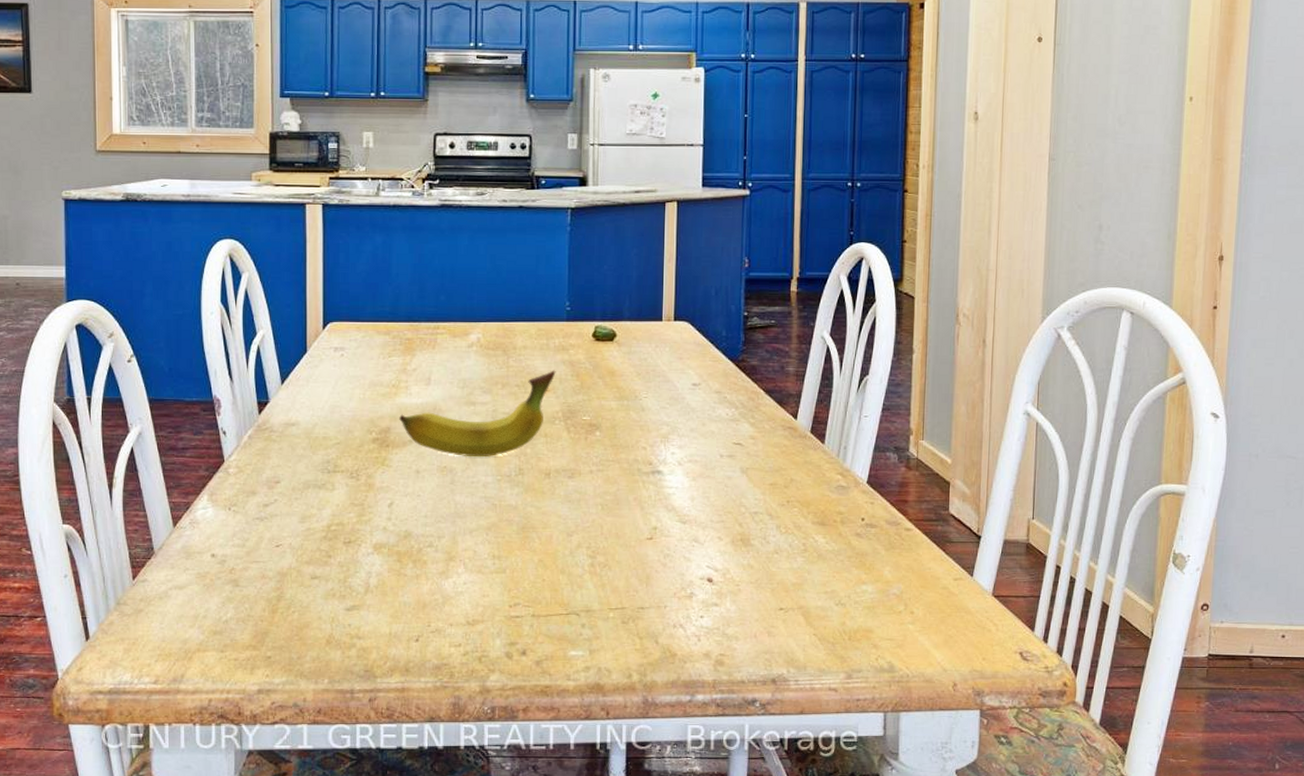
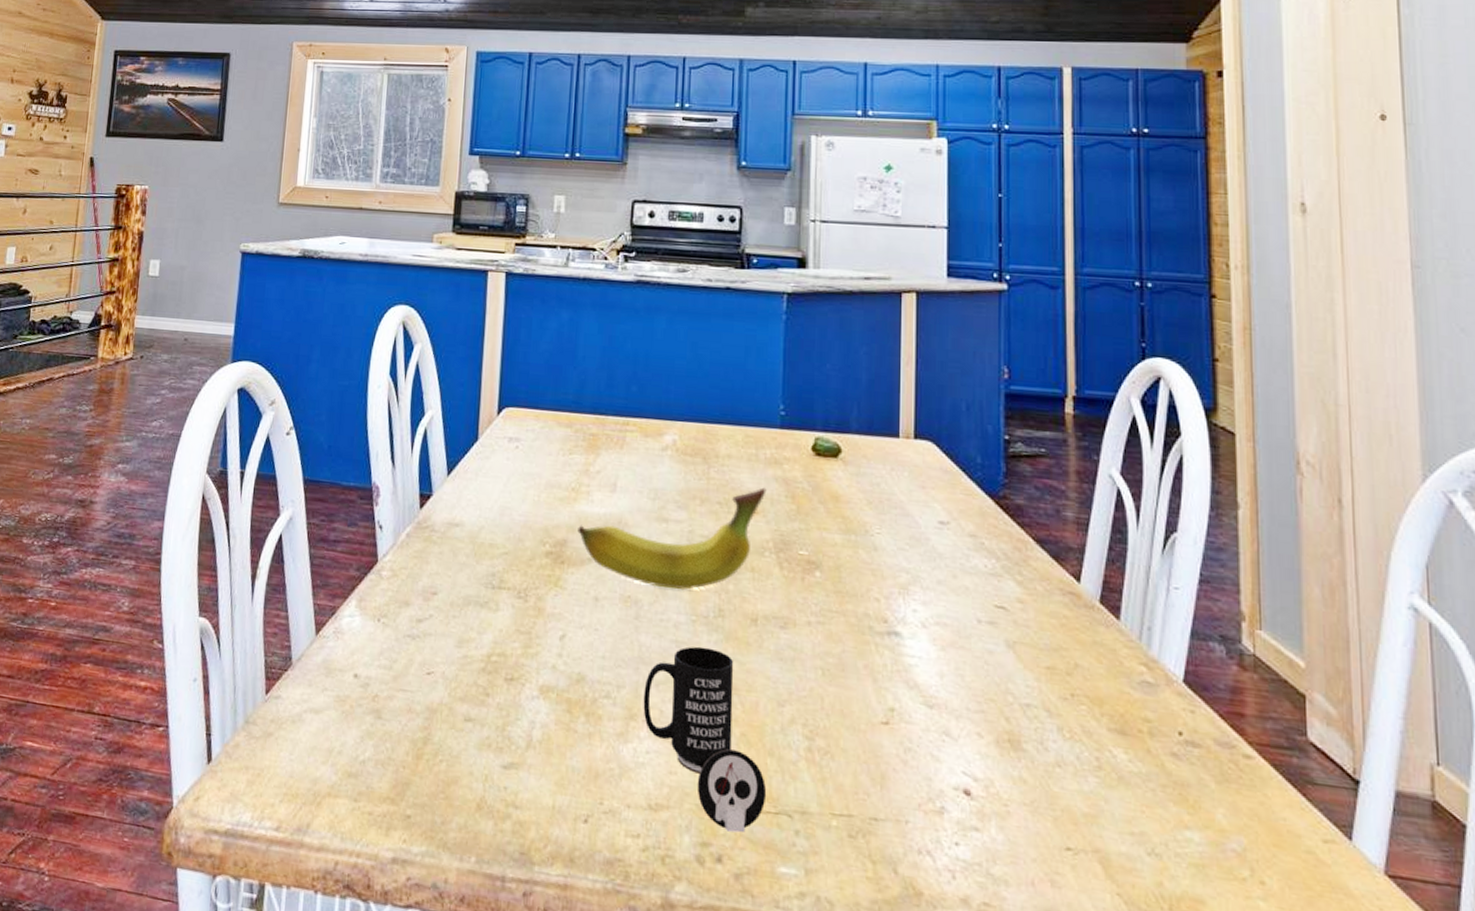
mug: none [460,499,560,632] -> present [643,646,767,833]

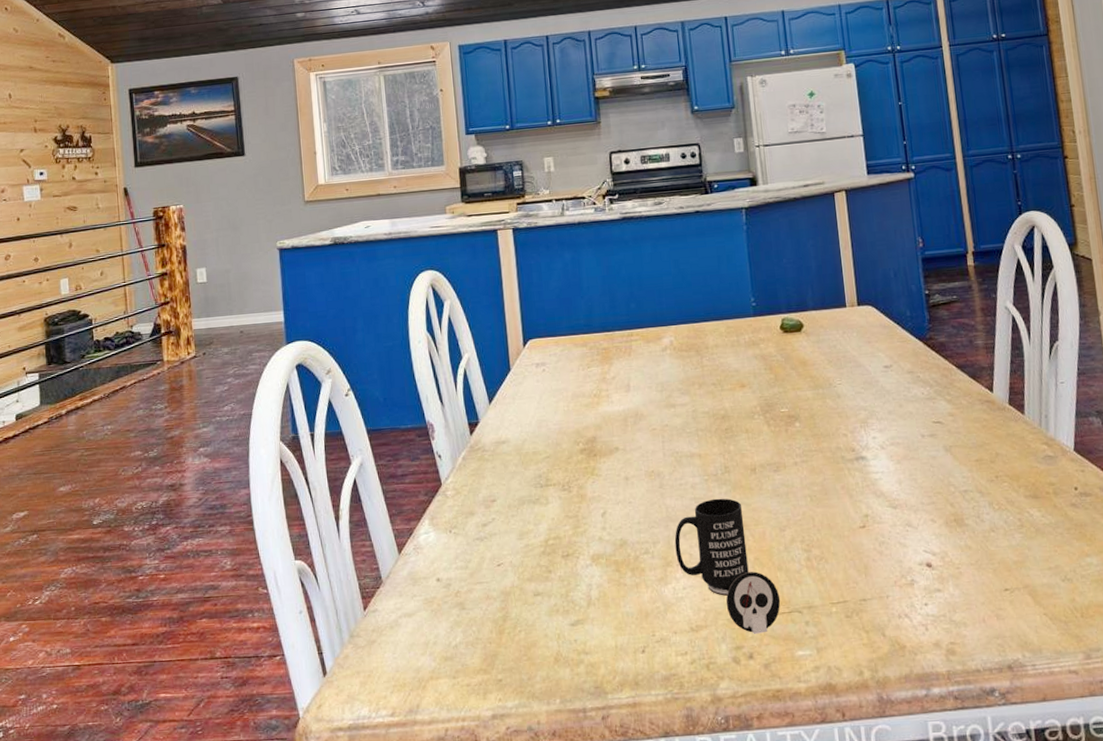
fruit: present [578,487,767,590] -> none [603,365,750,459]

